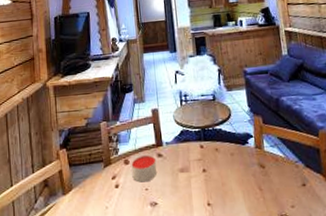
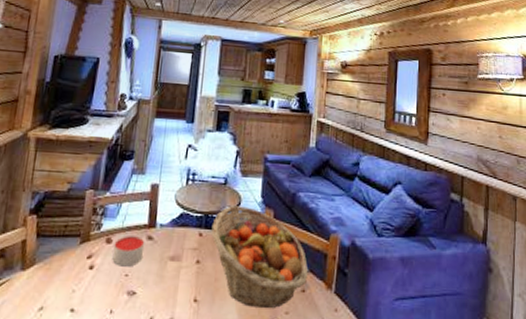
fruit basket: none [210,116,305,205] -> present [211,206,308,309]

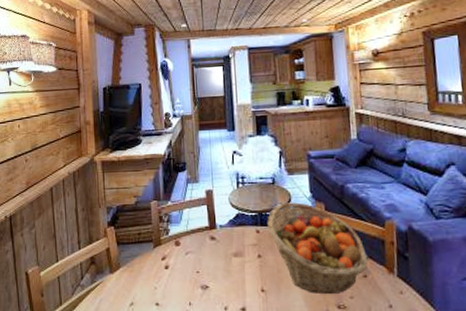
candle: present [112,234,145,267] -> none [182,236,210,265]

